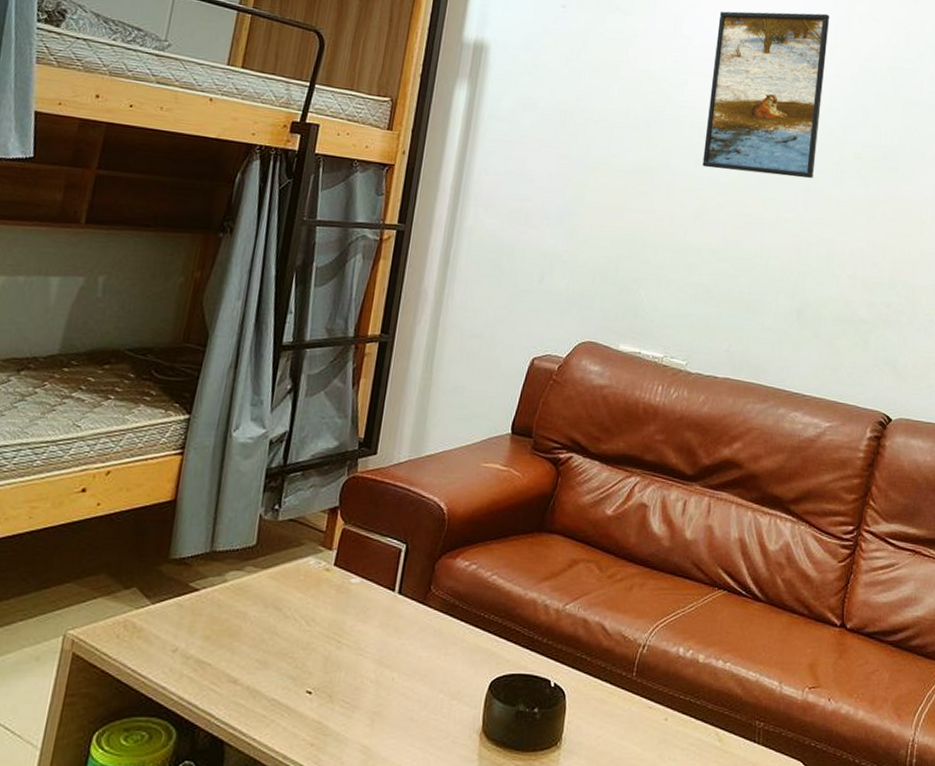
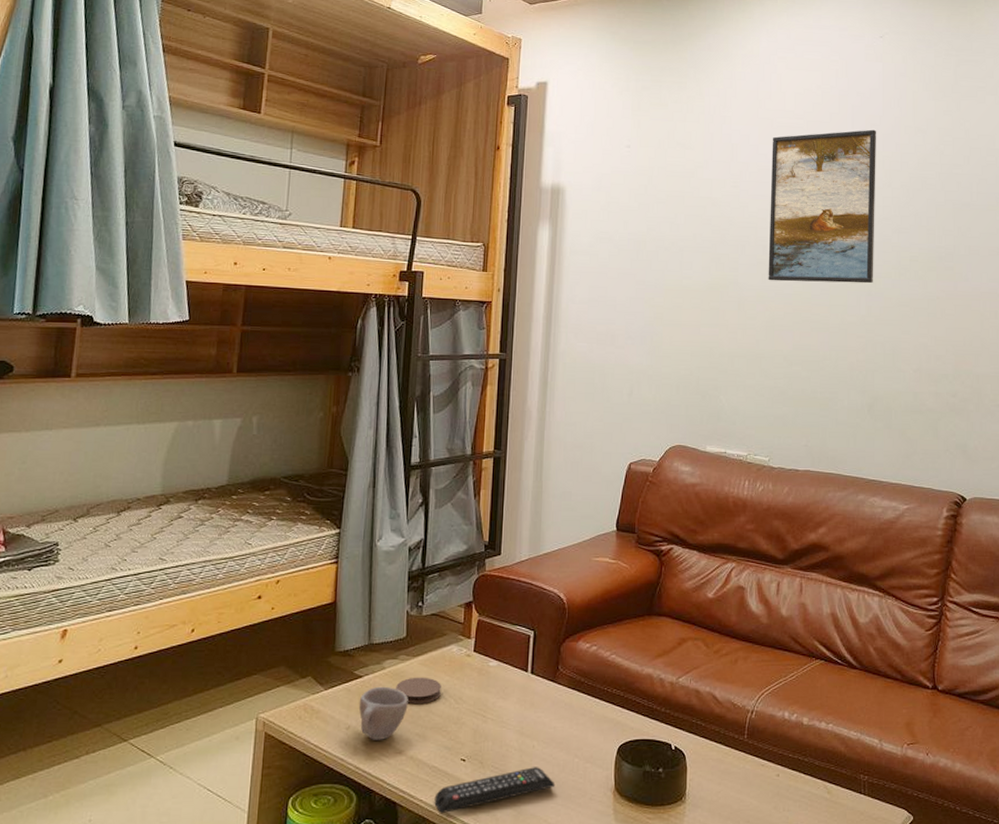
cup: none [190,602,251,666] -> present [358,686,408,740]
coaster: none [237,592,292,624] -> present [396,677,441,703]
remote control: none [269,703,414,756] -> present [434,767,555,814]

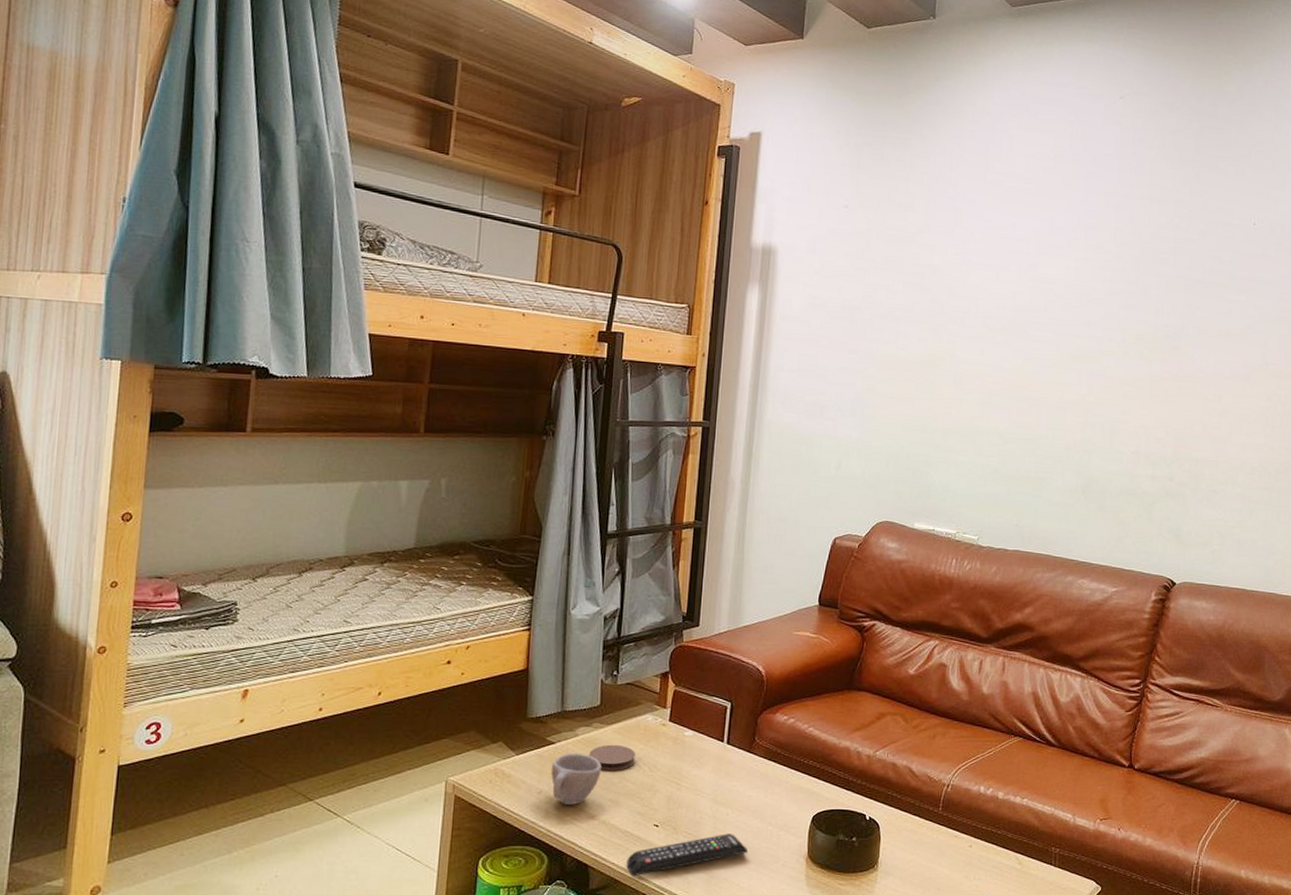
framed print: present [768,129,876,284] -> none [987,198,1109,362]

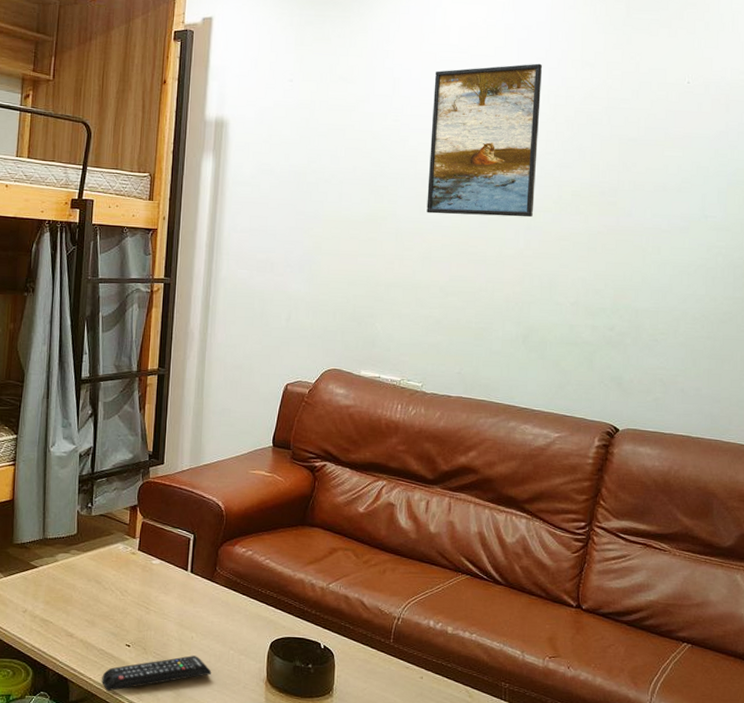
cup: present [551,753,602,805] -> none [34,576,79,624]
coaster: present [589,744,635,770] -> none [68,570,108,594]
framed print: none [987,198,1109,362] -> present [426,63,542,218]

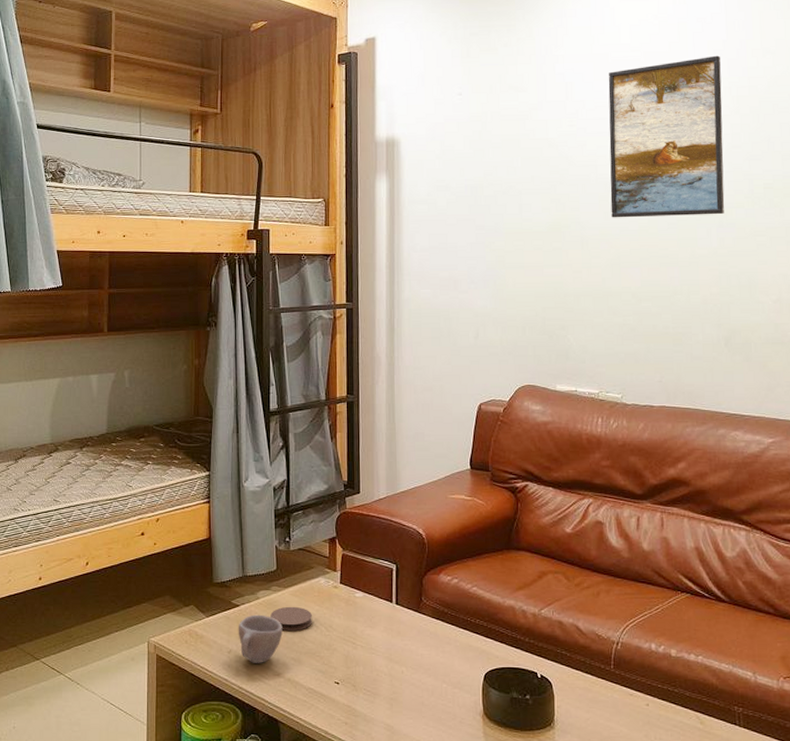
cup: none [34,576,79,624] -> present [238,614,283,663]
coaster: none [68,570,108,594] -> present [270,606,312,631]
remote control: present [102,655,212,692] -> none [313,691,426,732]

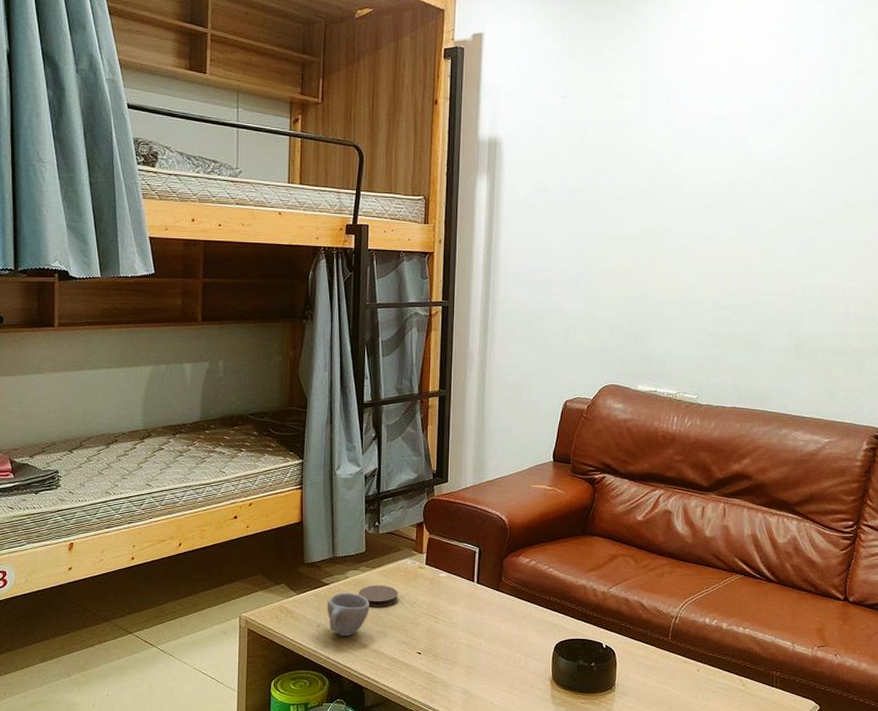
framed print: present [608,55,725,218] -> none [701,73,816,230]

